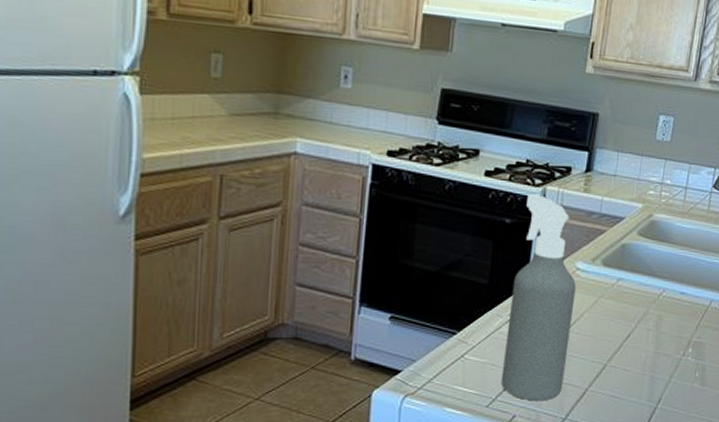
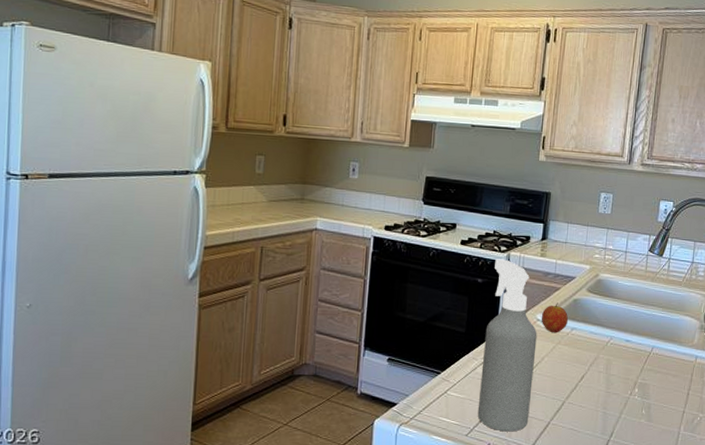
fruit: none [581,248,615,285] -> present [541,302,569,333]

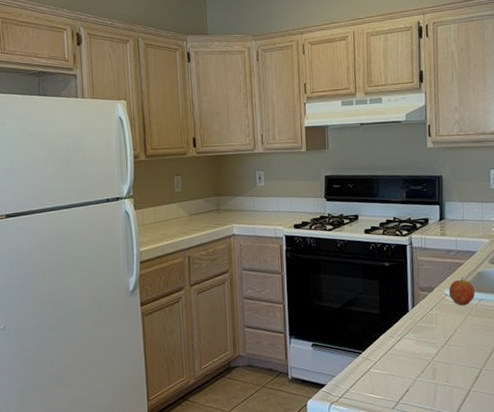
spray bottle: present [477,259,537,432] -> none [398,242,450,402]

